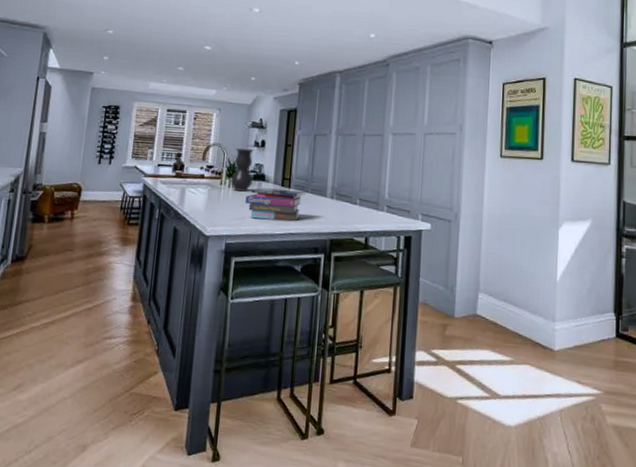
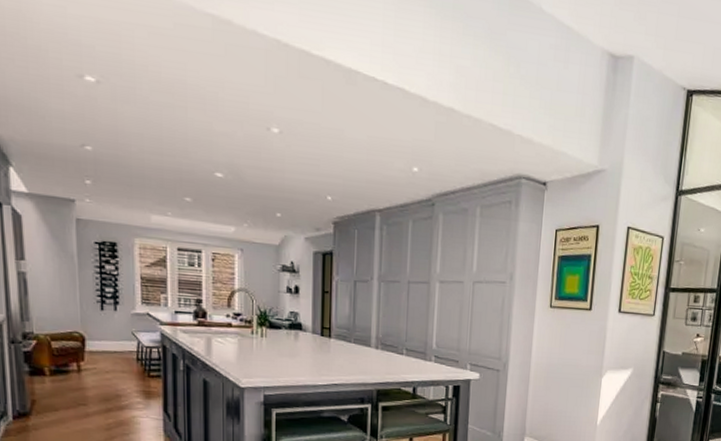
vase: present [230,148,254,192] -> none [262,295,289,342]
books: present [245,188,306,221] -> none [282,337,348,371]

